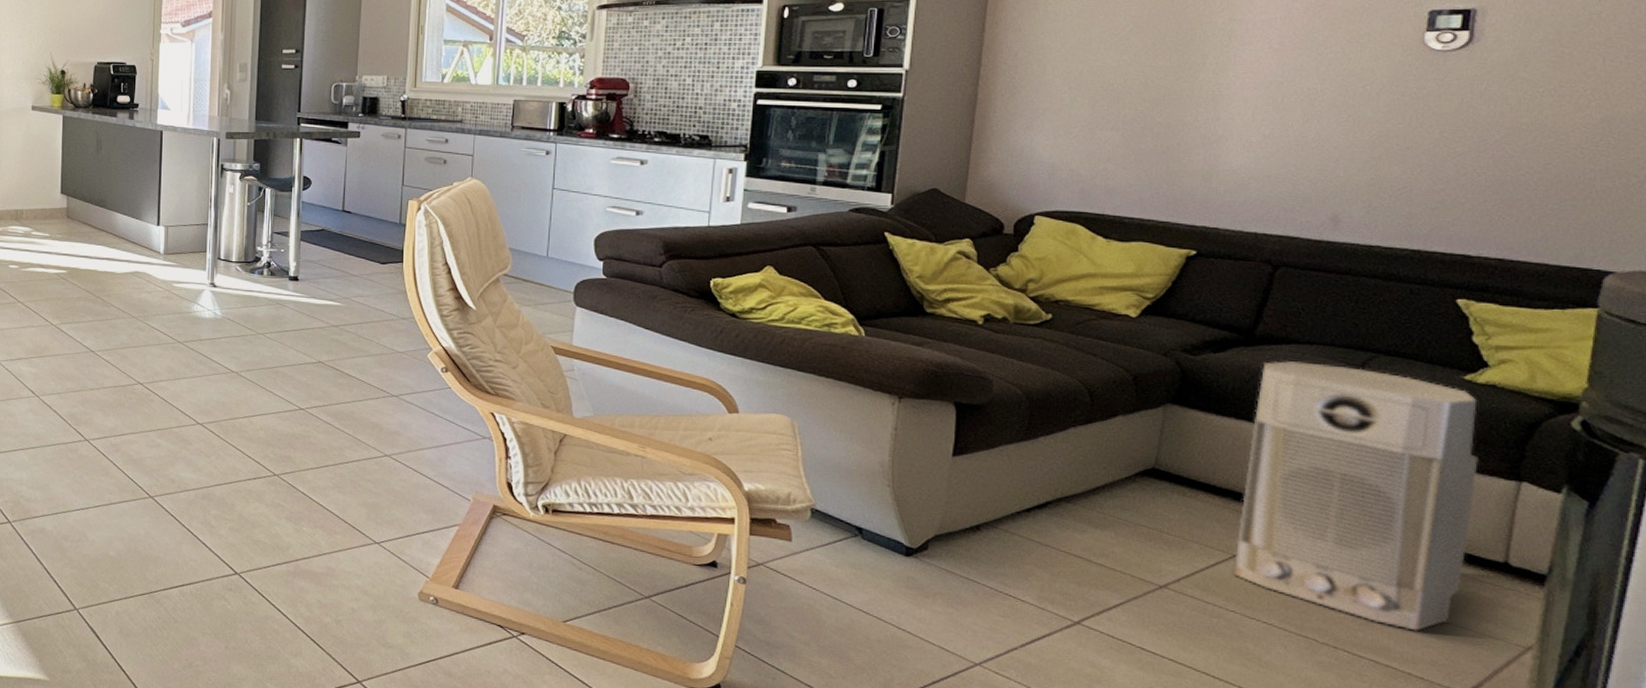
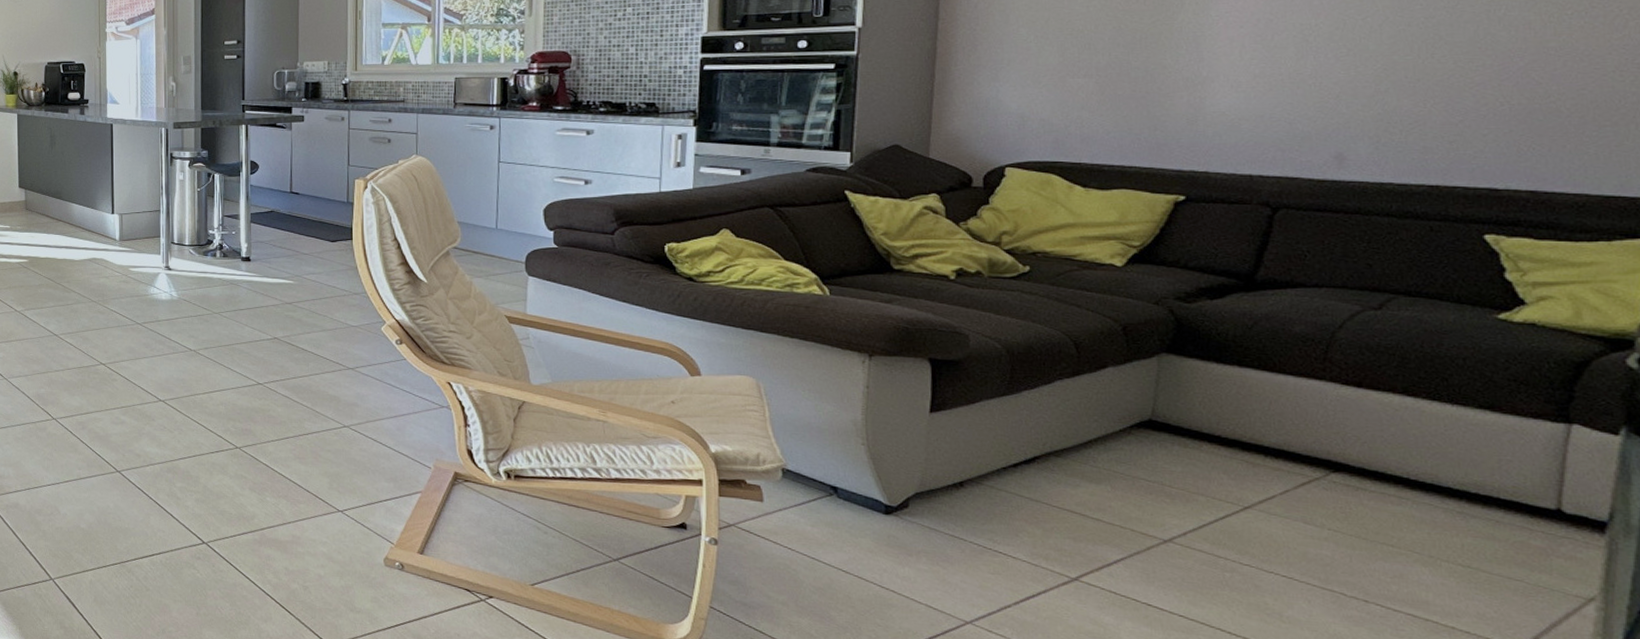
air purifier: present [1234,361,1478,631] -> none [1246,306,1520,583]

